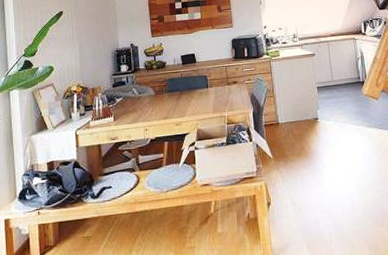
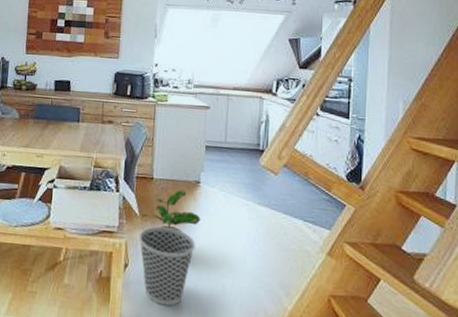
potted plant: none [275,128,324,165] -> present [141,190,201,232]
wastebasket: none [275,162,324,232] -> present [138,226,196,306]

